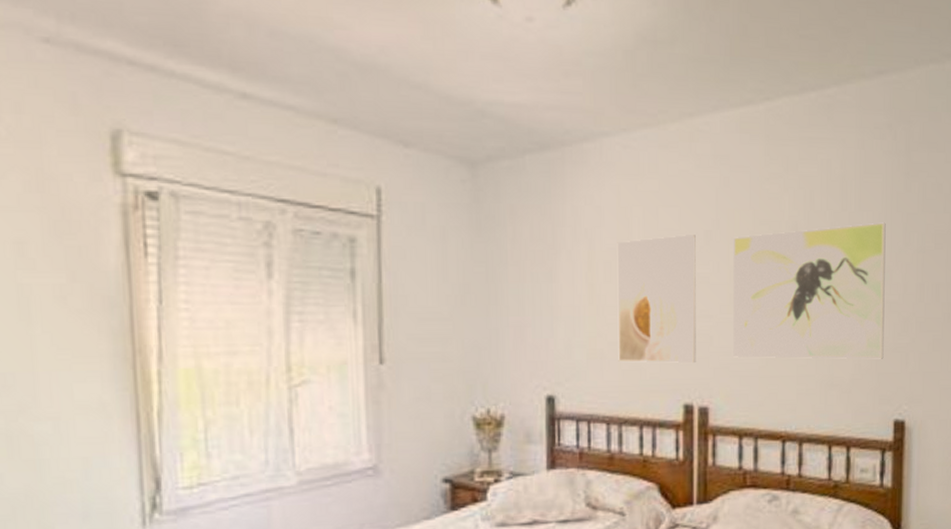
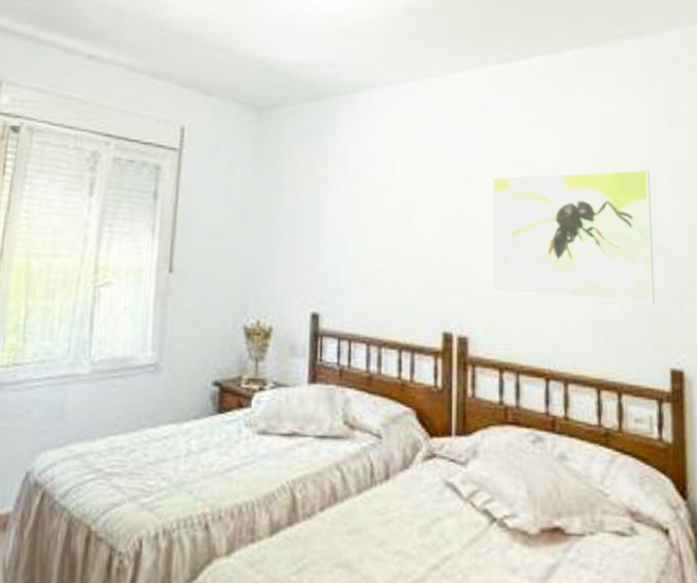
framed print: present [617,233,696,363] -> none [380,173,456,292]

